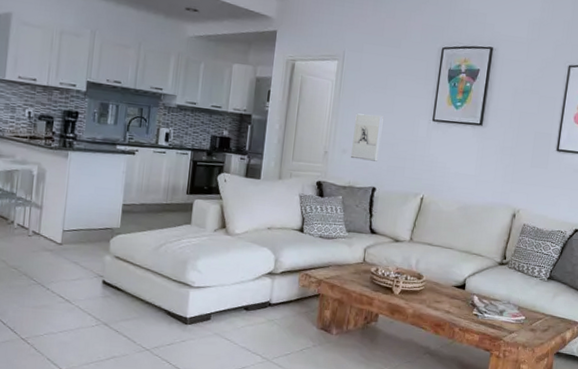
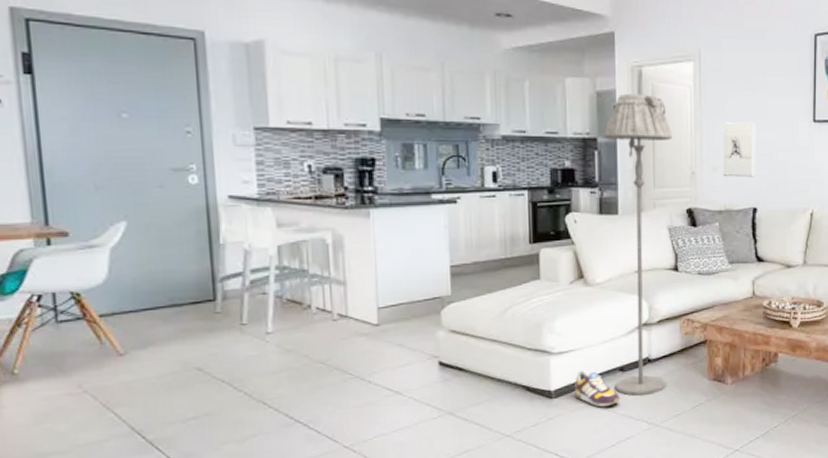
shoe: none [206,304,242,338] -> present [575,370,621,408]
floor lamp: none [238,81,313,333] -> present [604,93,672,396]

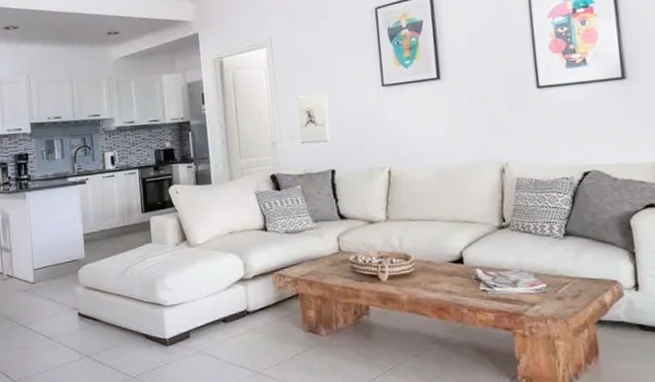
shoe: present [575,370,621,408] -> none [185,321,225,355]
floor lamp: present [604,93,672,396] -> none [195,80,265,345]

